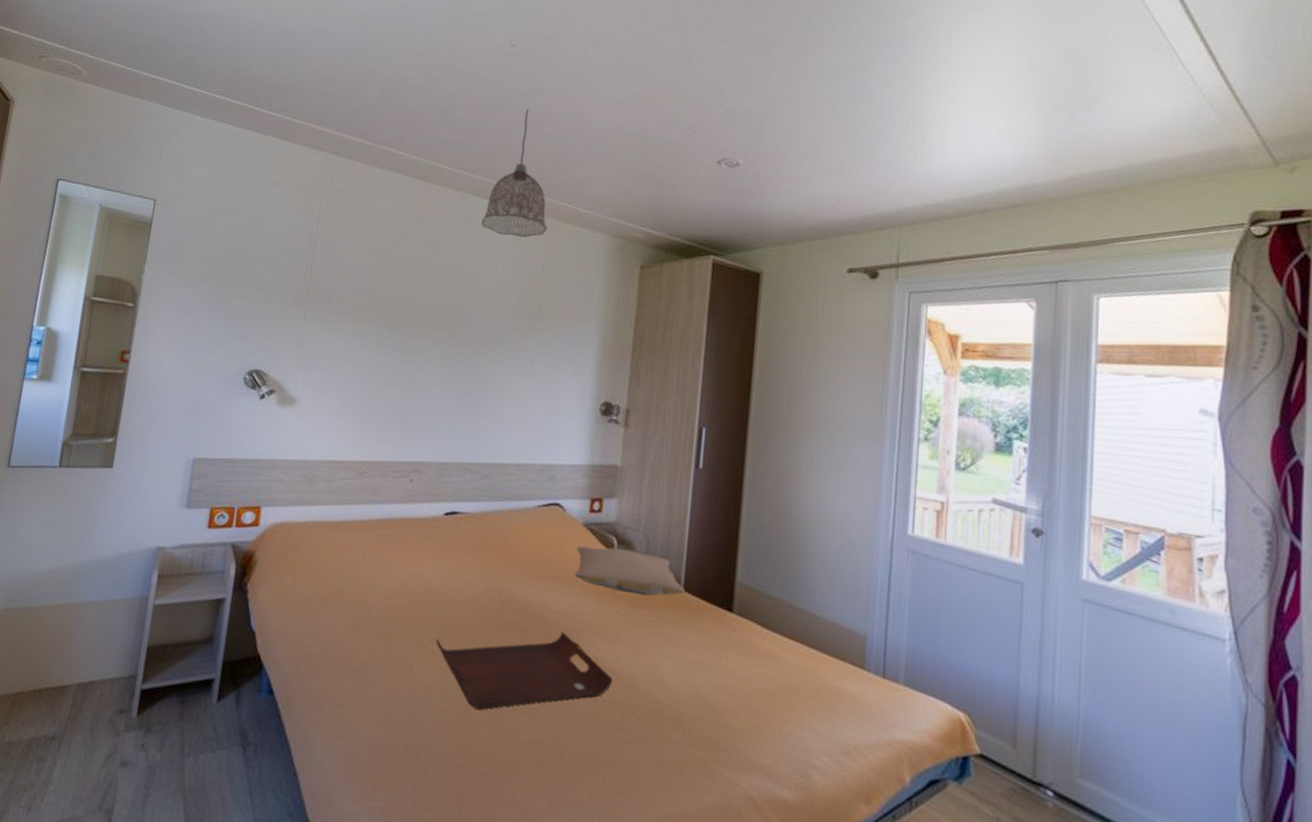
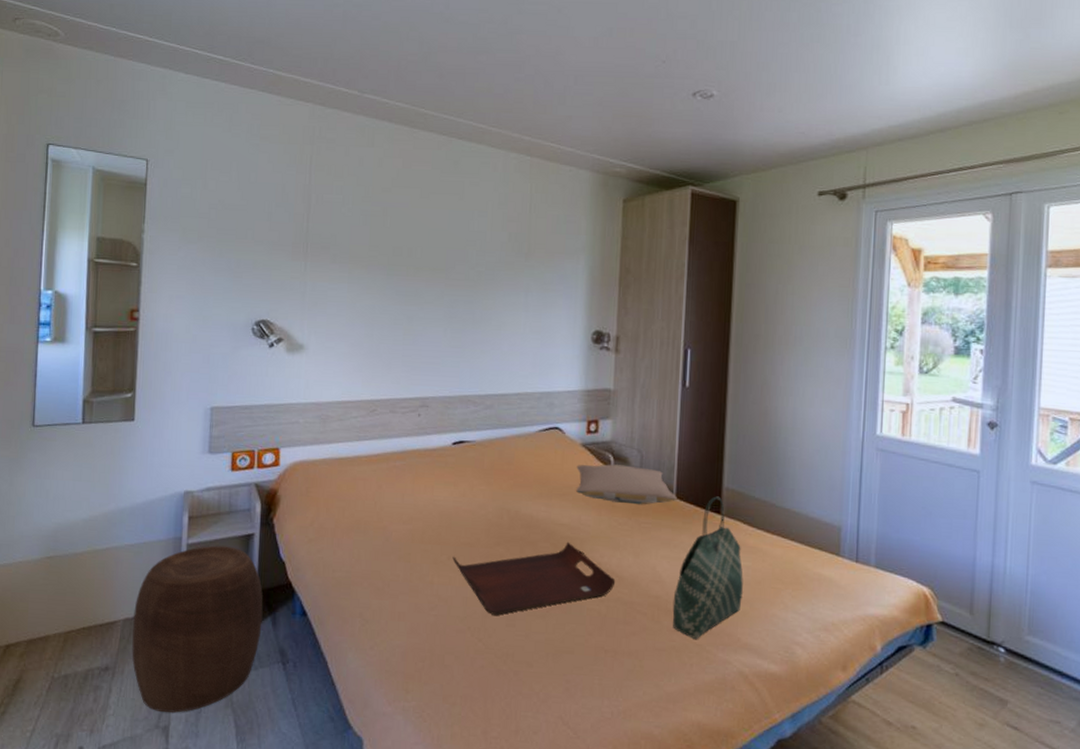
stool: none [82,608,229,795] -> present [132,545,263,713]
pendant lamp: present [481,109,548,238] -> none [469,50,533,178]
tote bag: none [674,591,756,755] -> present [672,496,743,640]

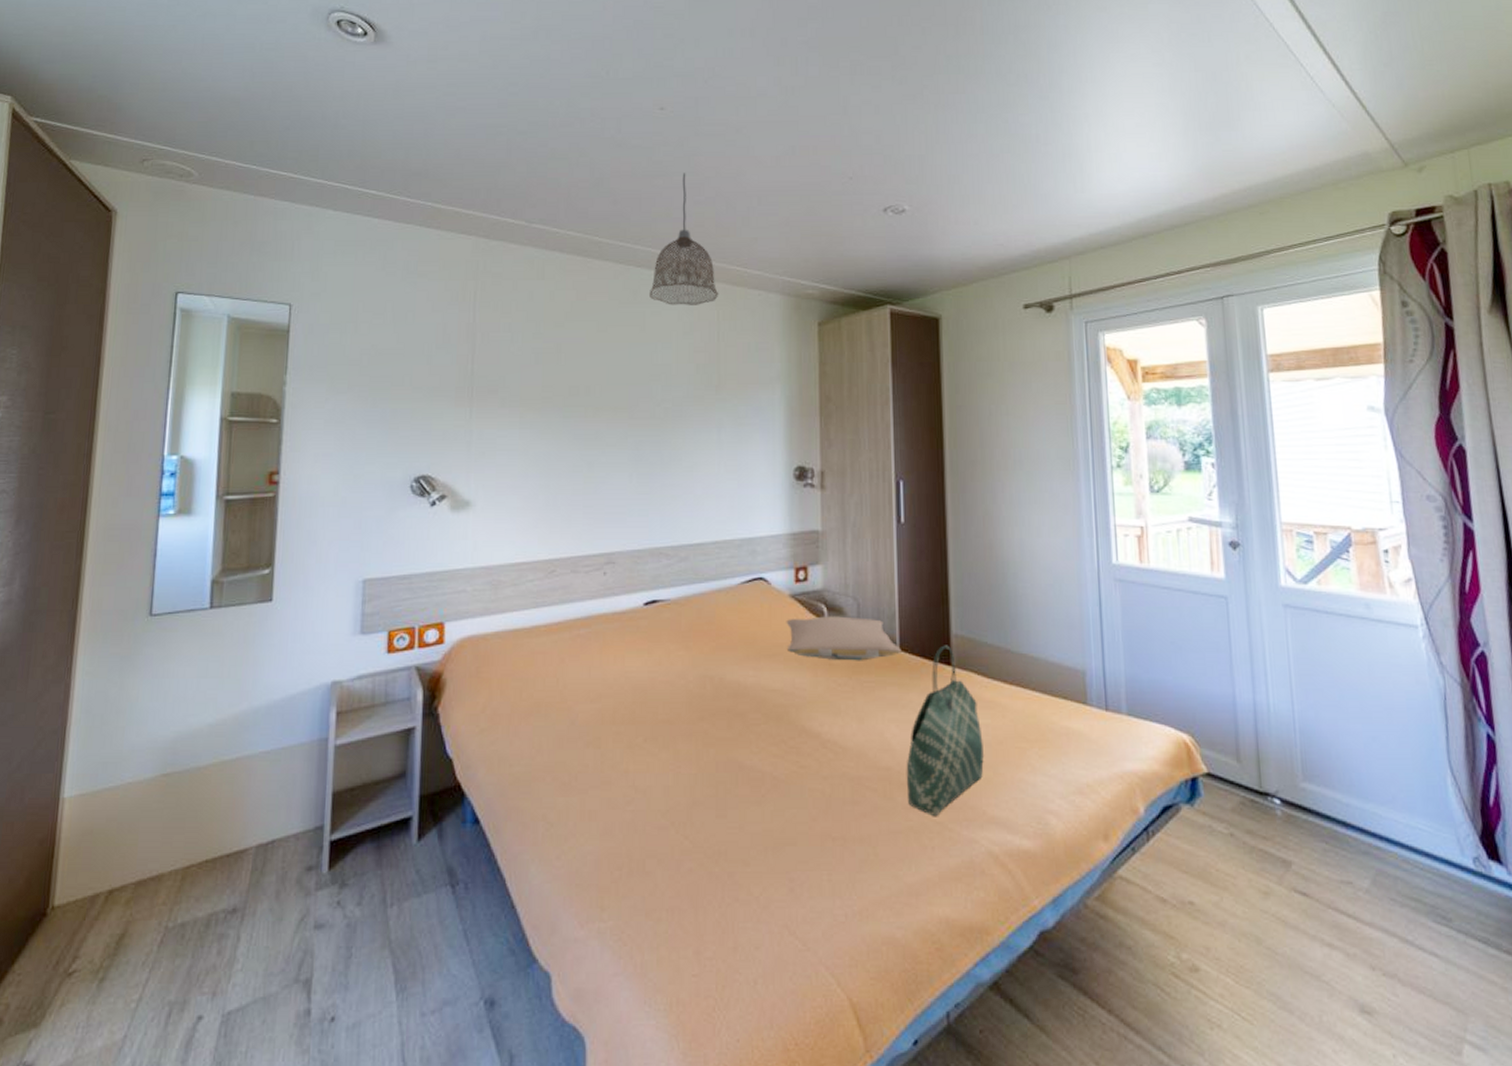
stool: present [132,545,263,713] -> none [266,745,427,960]
serving tray: present [452,542,616,615] -> none [650,710,839,805]
pendant lamp: none [469,50,533,178] -> present [650,173,719,305]

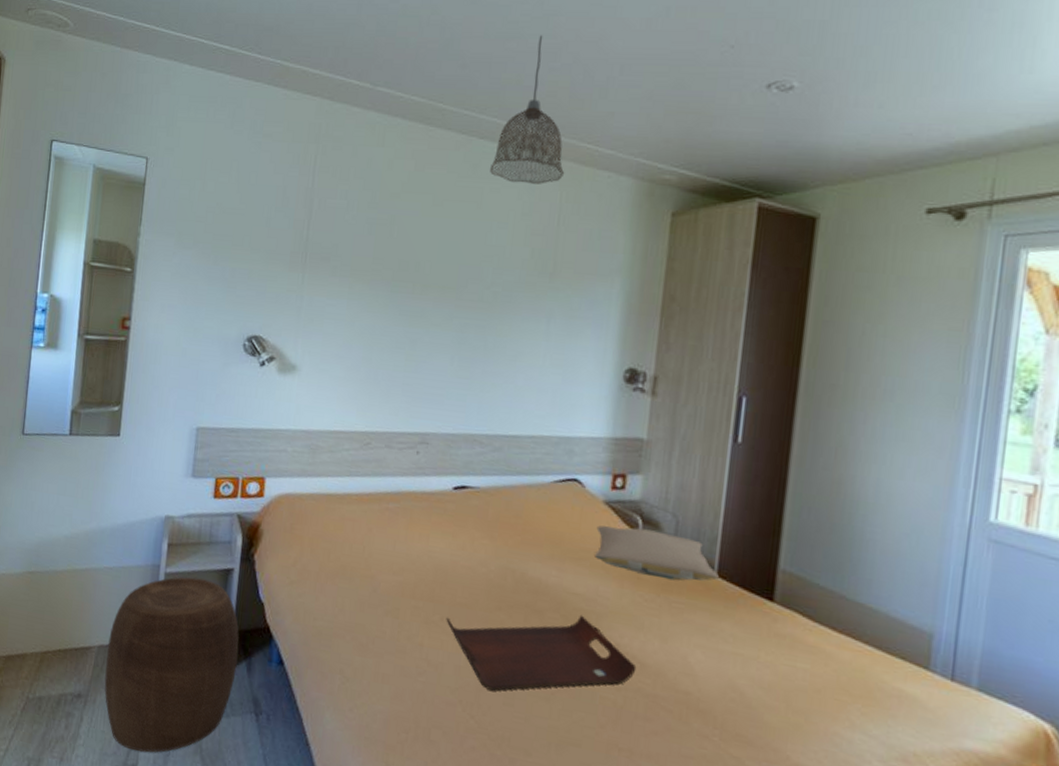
stool: none [266,745,427,960] -> present [104,577,239,753]
serving tray: none [650,710,839,805] -> present [446,615,637,691]
tote bag: present [906,645,984,817] -> none [704,579,799,751]

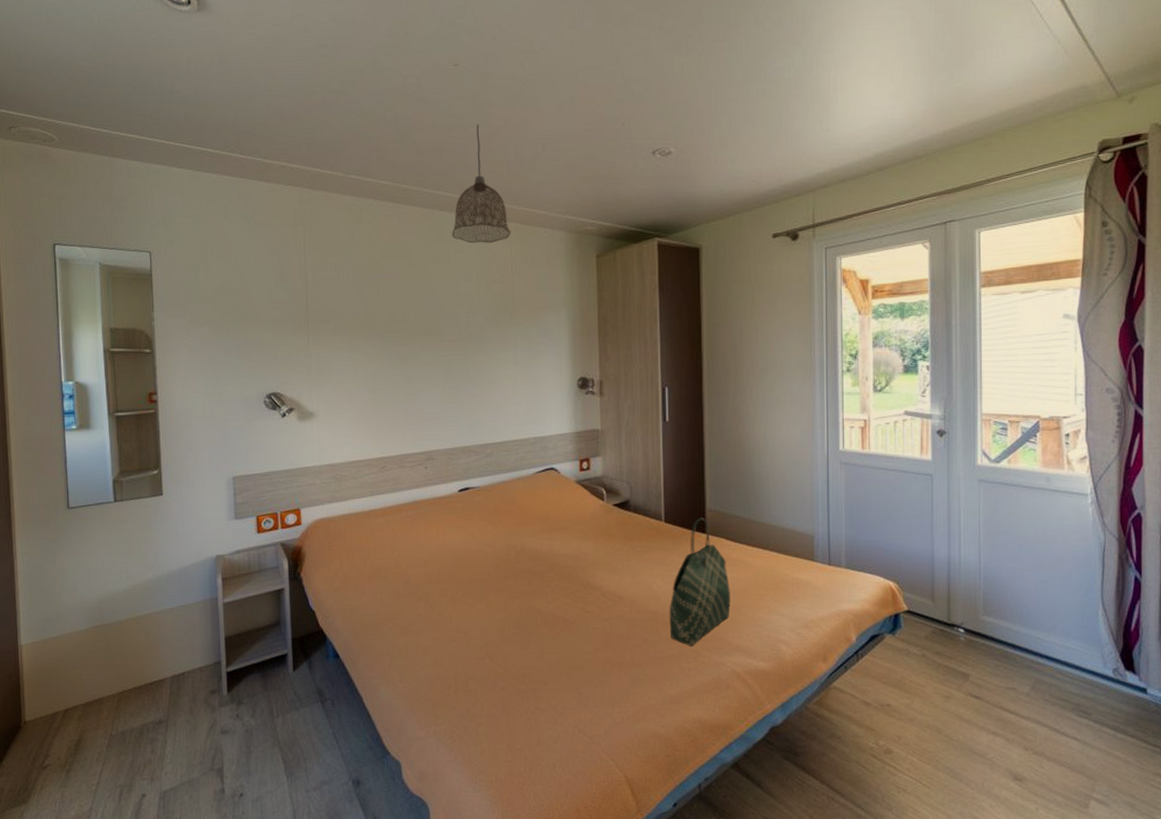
stool: present [104,577,239,753] -> none [180,602,299,756]
serving tray: present [446,615,637,691] -> none [467,570,616,641]
pillow: present [595,525,719,581] -> none [573,497,666,531]
tote bag: none [704,579,799,751] -> present [669,517,730,647]

